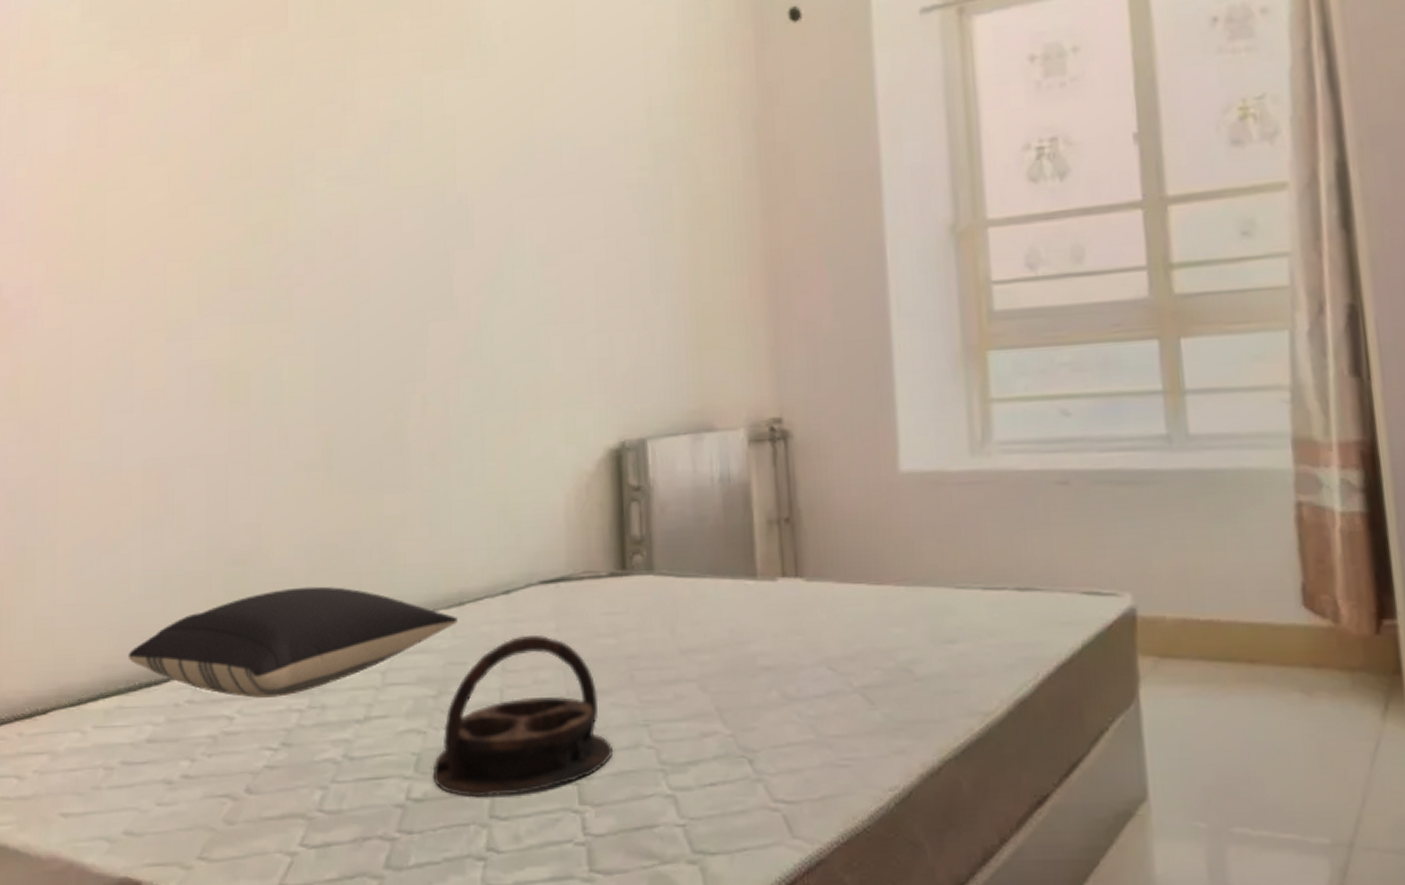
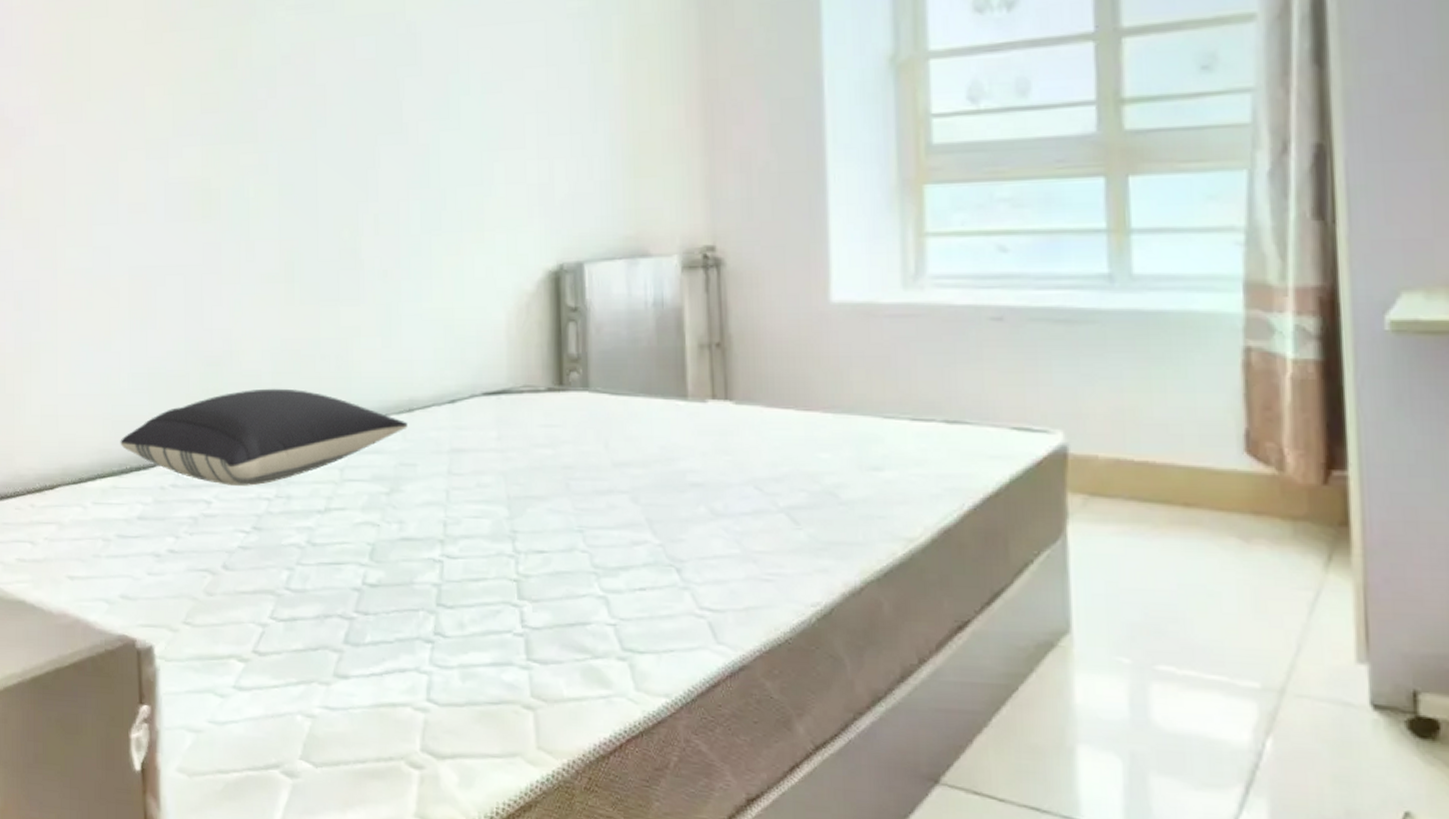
serving tray: present [433,634,613,798] -> none [386,441,549,587]

